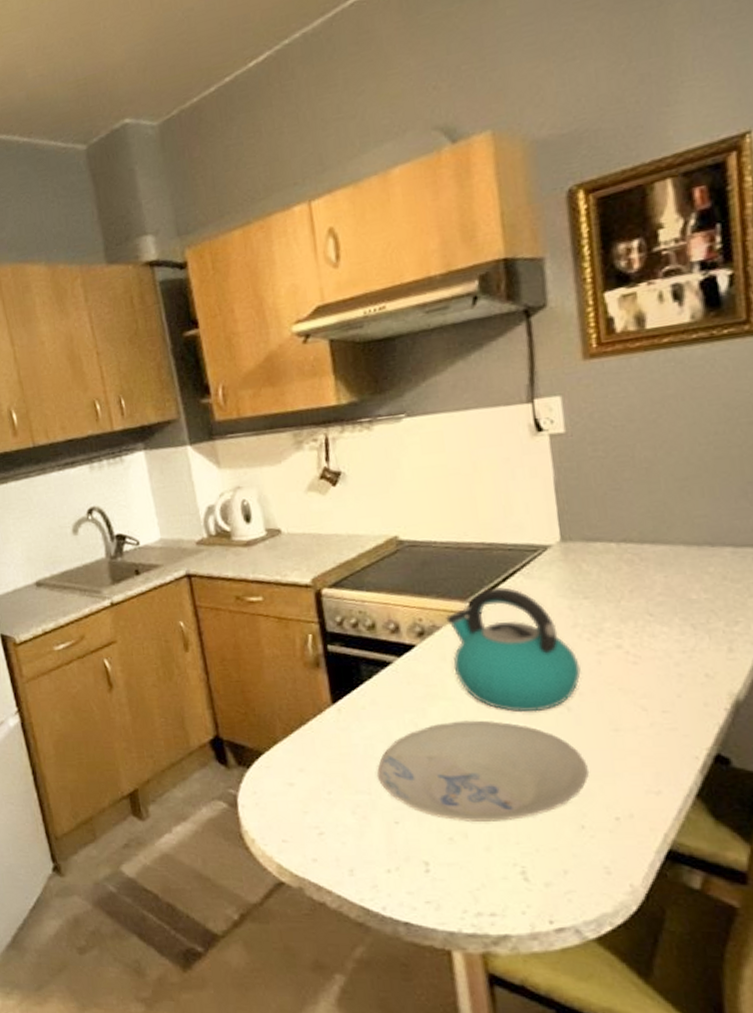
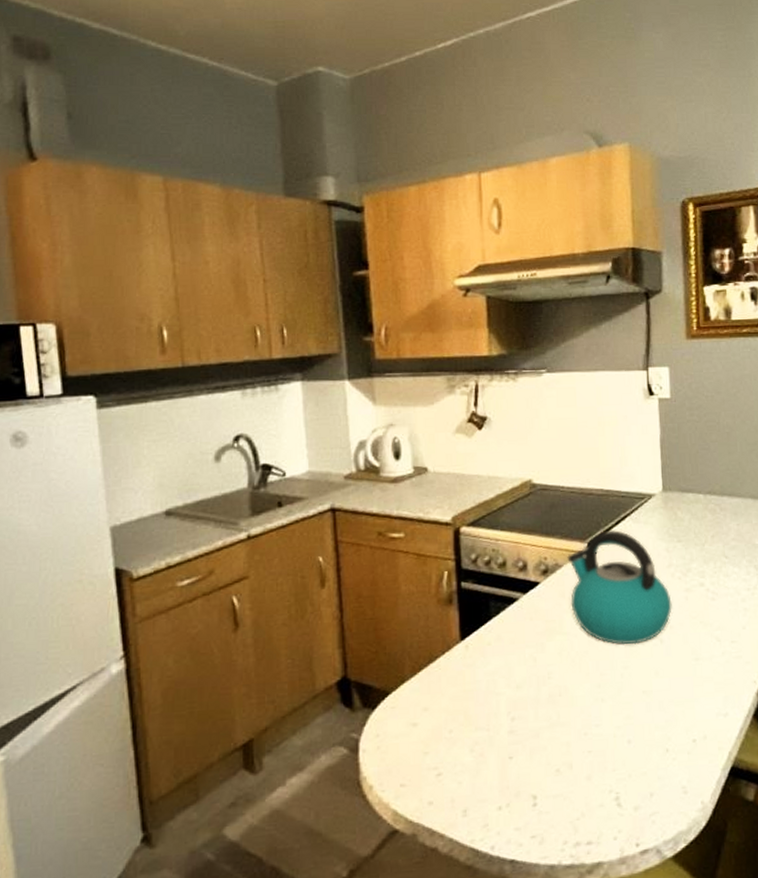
bowl: present [377,720,590,822] -> none [497,653,675,753]

